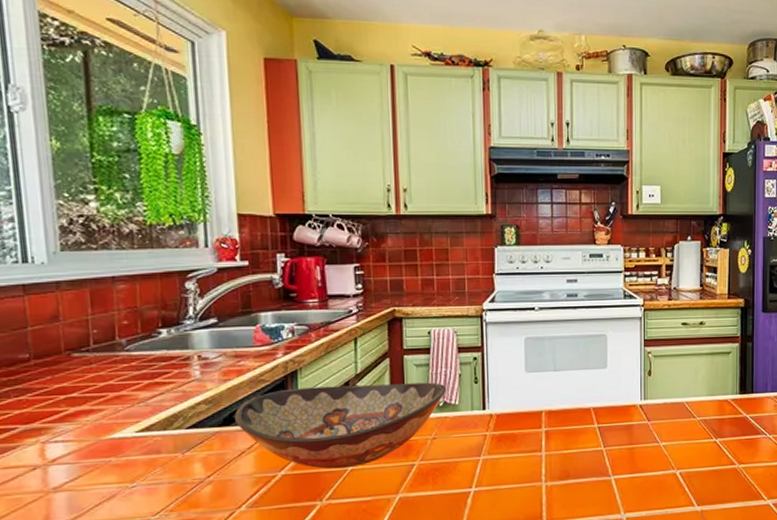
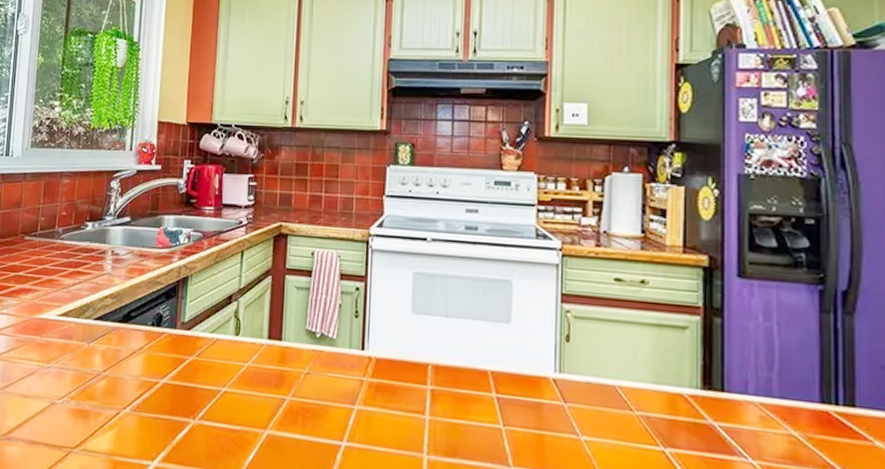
decorative bowl: present [234,382,447,469] -> none [131,294,326,389]

